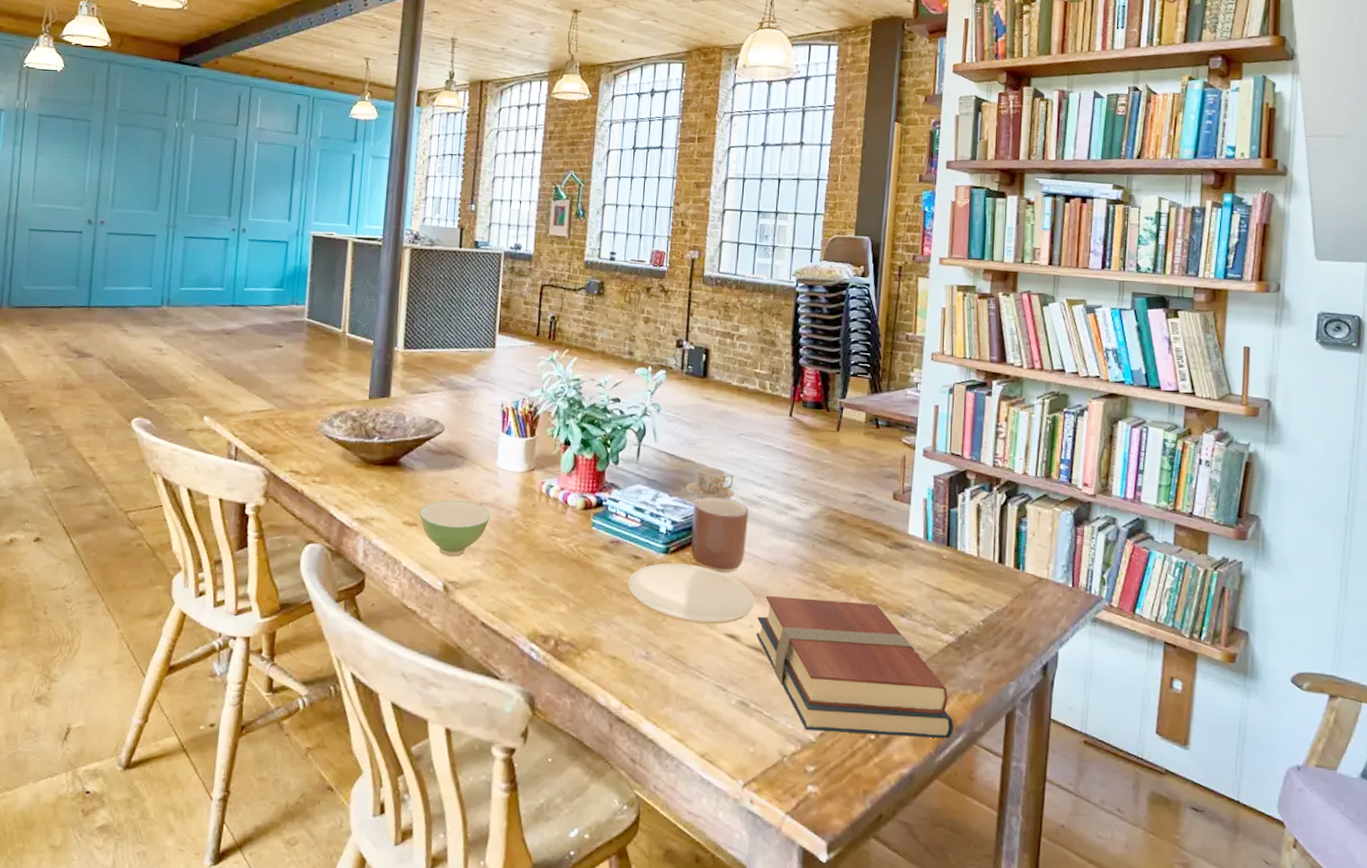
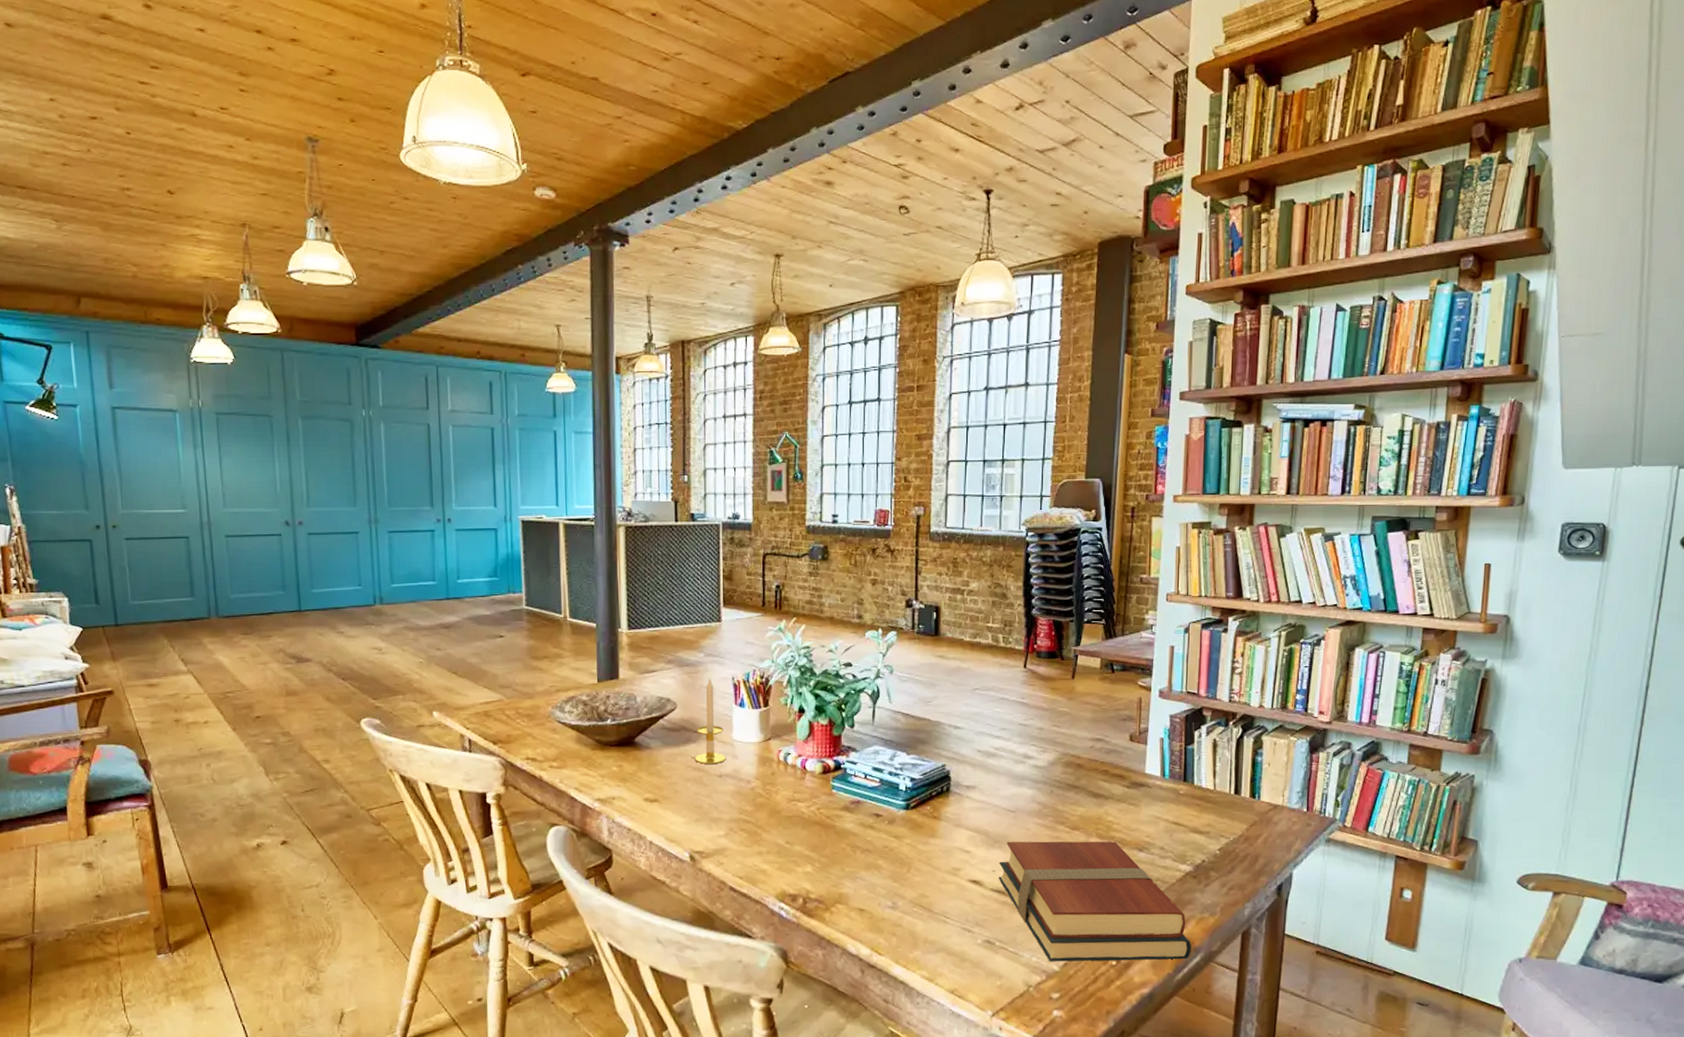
bowl: present [419,499,491,557] -> none [659,774,731,828]
candle: none [457,403,489,492] -> present [694,678,725,765]
plate: present [628,563,755,624] -> none [871,817,997,873]
teacup: present [685,467,735,499] -> none [922,724,972,755]
mug: present [691,497,749,573] -> none [931,752,986,824]

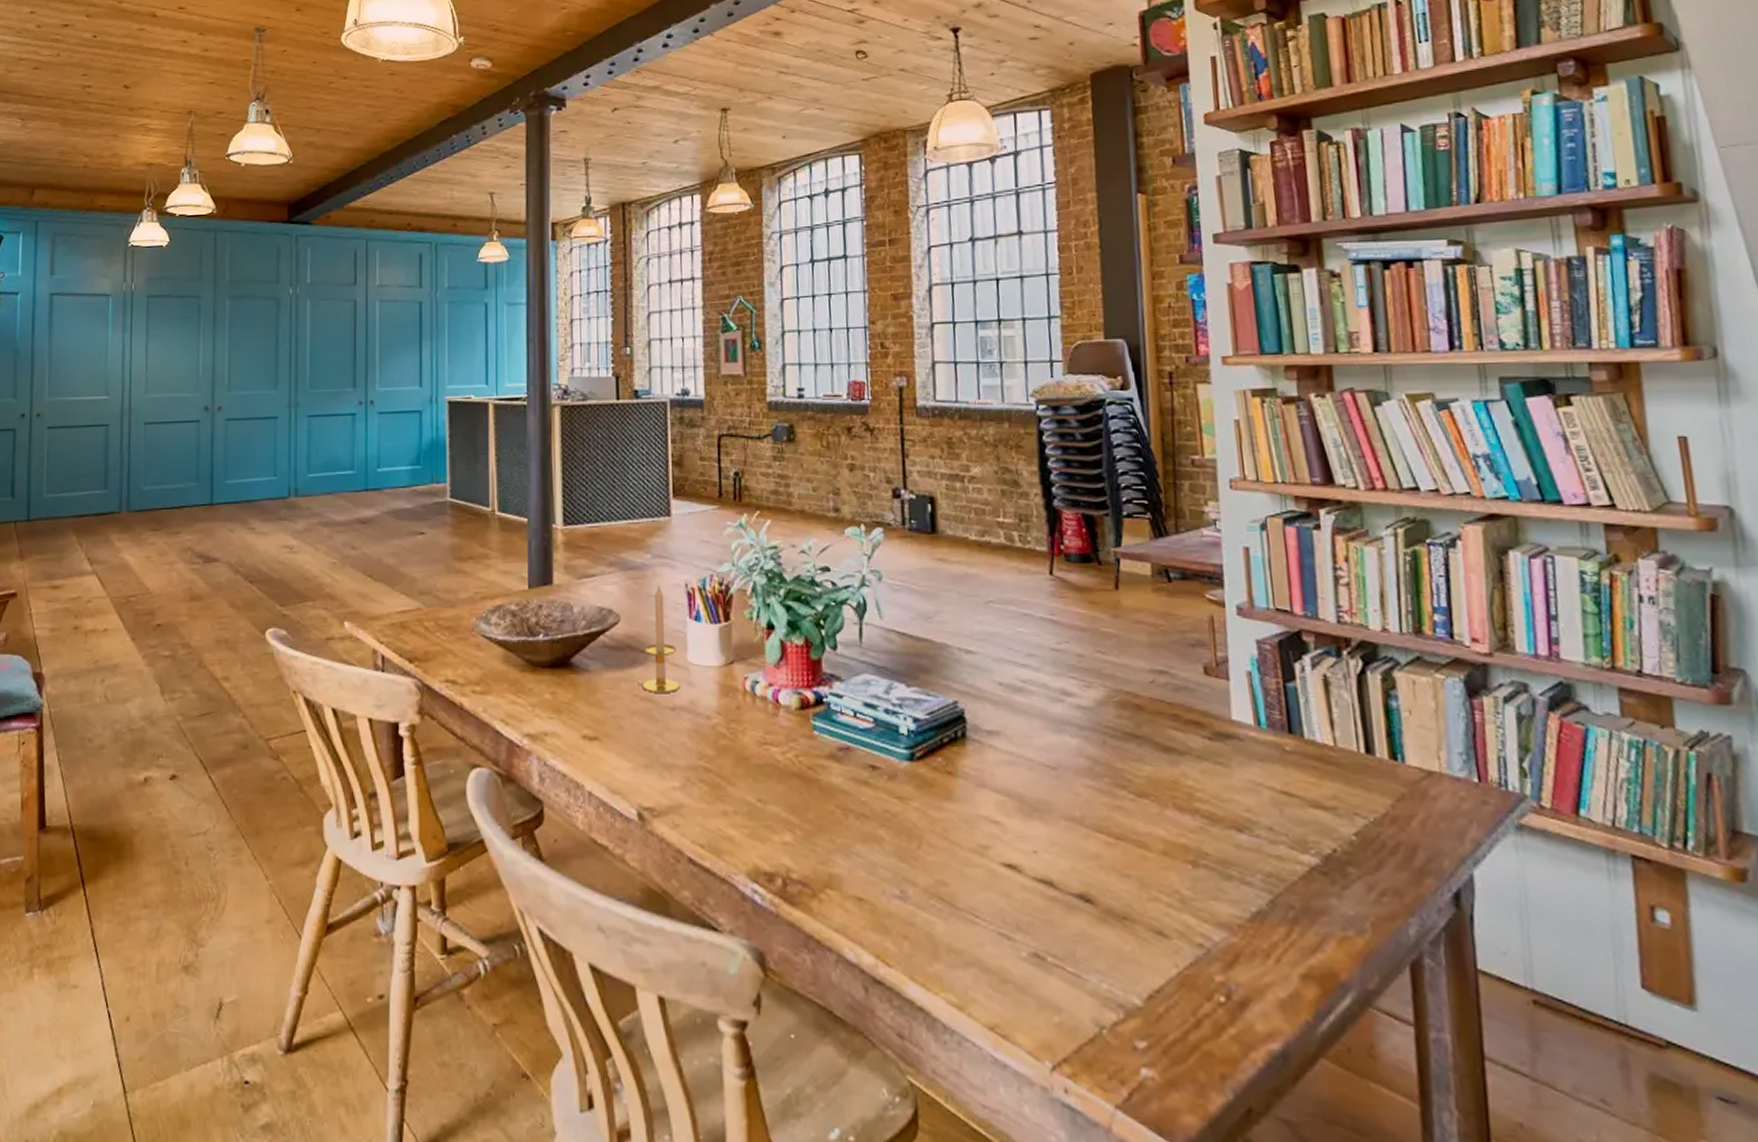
books: present [998,841,1191,962] -> none [1041,810,1337,1001]

